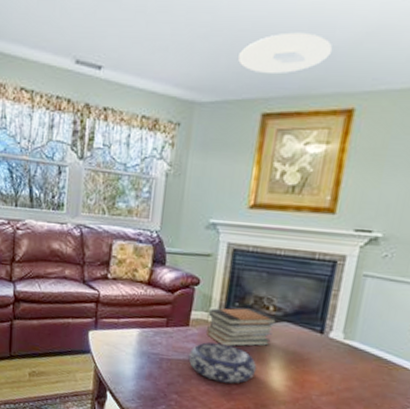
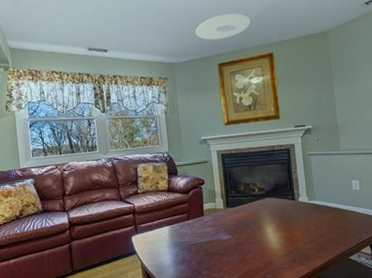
decorative bowl: present [188,342,257,384] -> none [208,222,258,253]
book stack: present [206,308,278,347] -> none [216,193,263,225]

